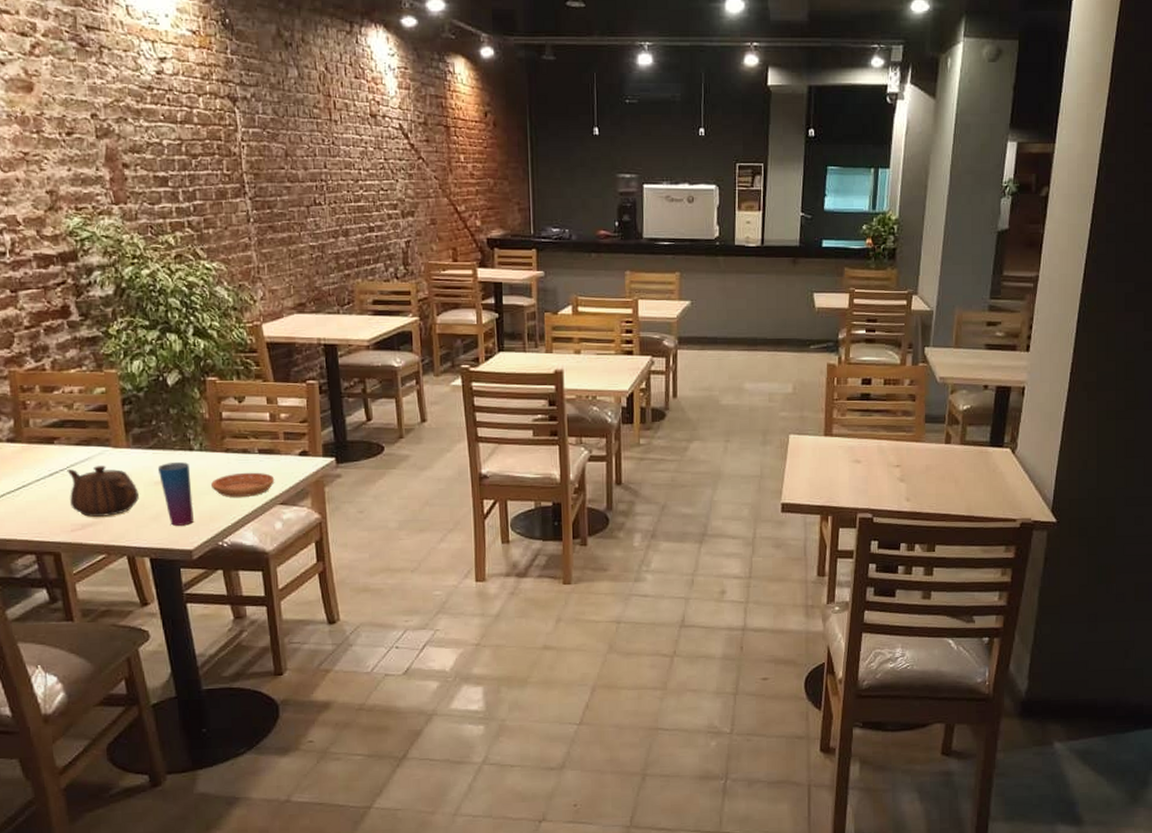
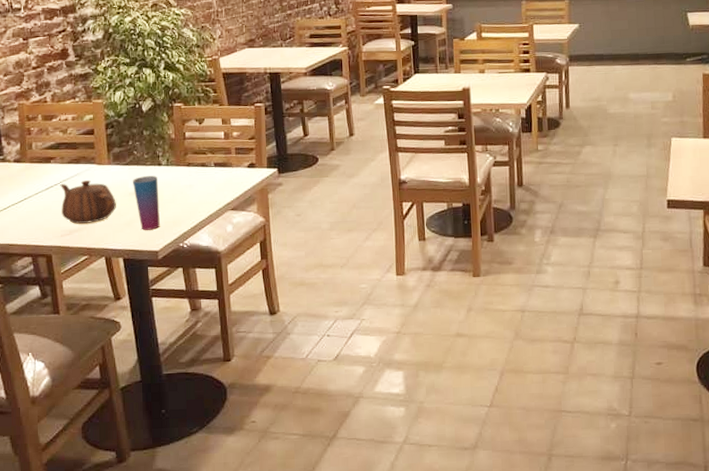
saucer: present [211,472,275,497] -> none [175,182,227,205]

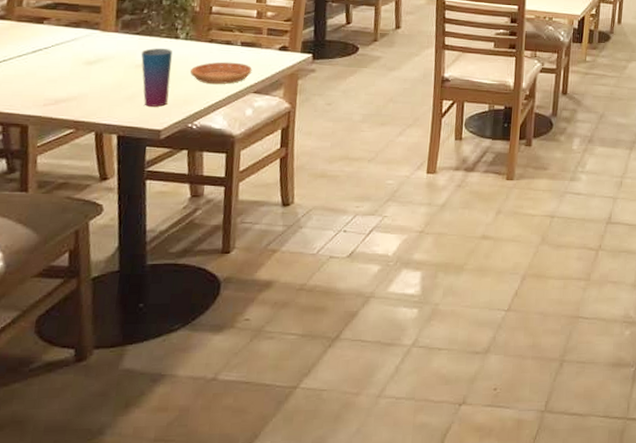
teapot: present [60,180,116,224] -> none [48,47,118,94]
saucer: none [175,182,227,205] -> present [190,62,253,84]

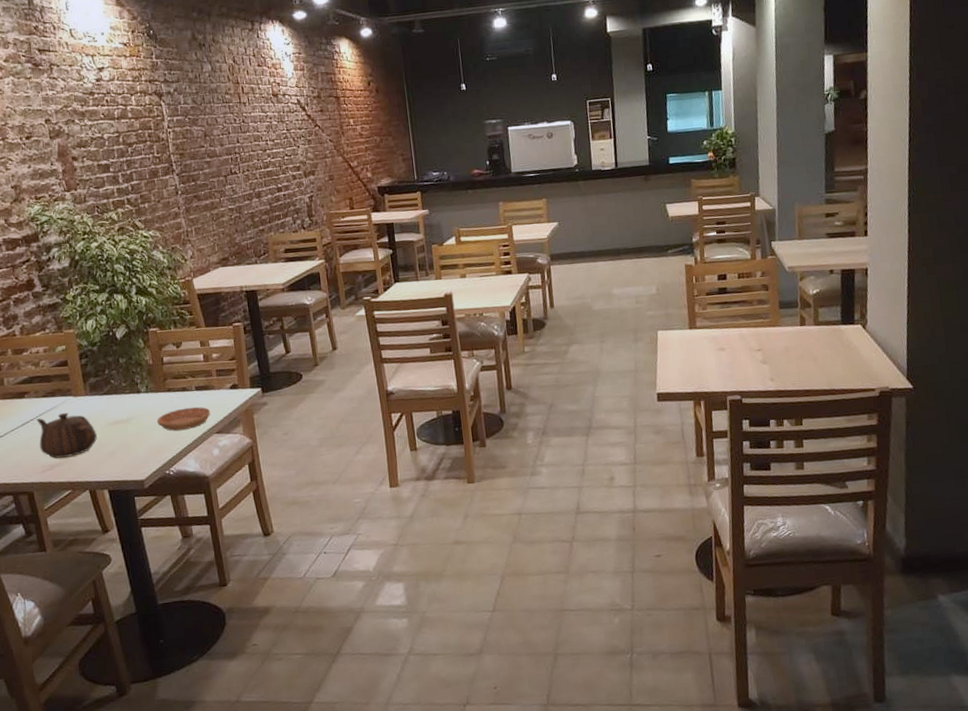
teapot: none [48,47,118,94] -> present [36,413,97,459]
cup: present [141,48,173,107] -> none [111,403,144,460]

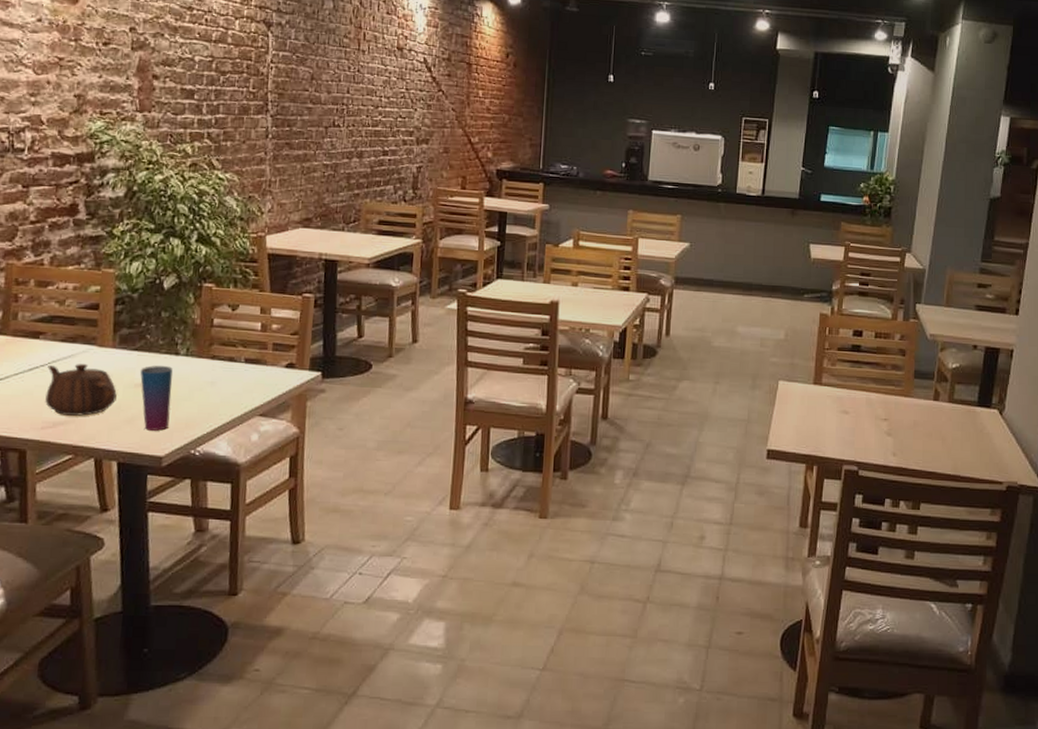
cup: none [111,403,144,460] -> present [140,366,173,431]
saucer: present [157,406,211,431] -> none [192,380,258,406]

